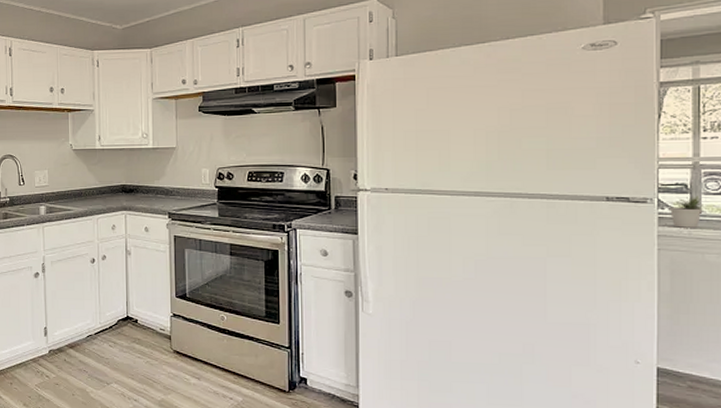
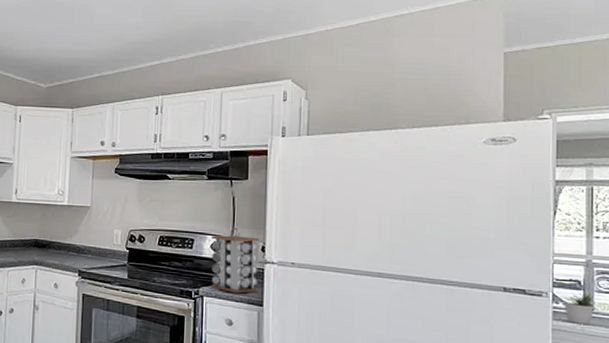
spice rack: none [302,157,353,223] -> present [211,227,259,294]

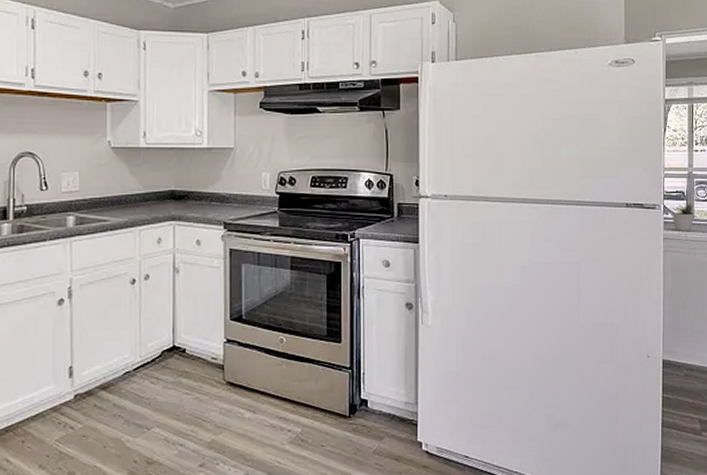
spice rack: present [211,227,259,294] -> none [366,161,414,232]

